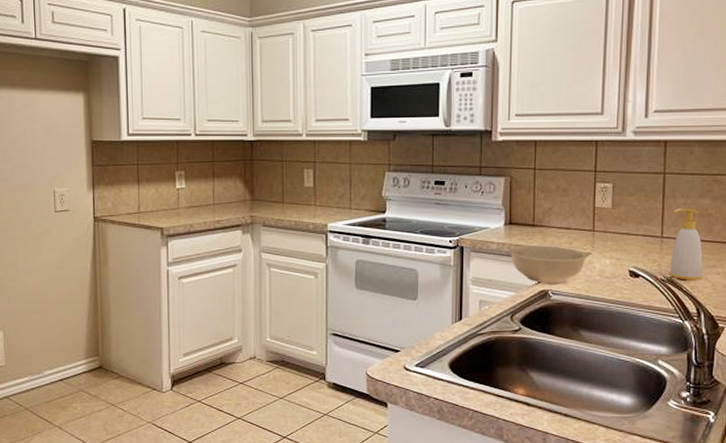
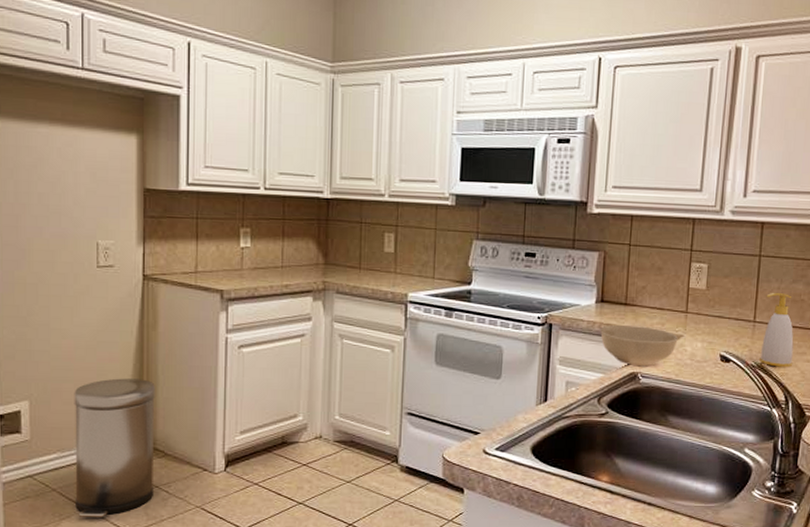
pedal bin: none [40,309,110,433] -> present [74,378,155,517]

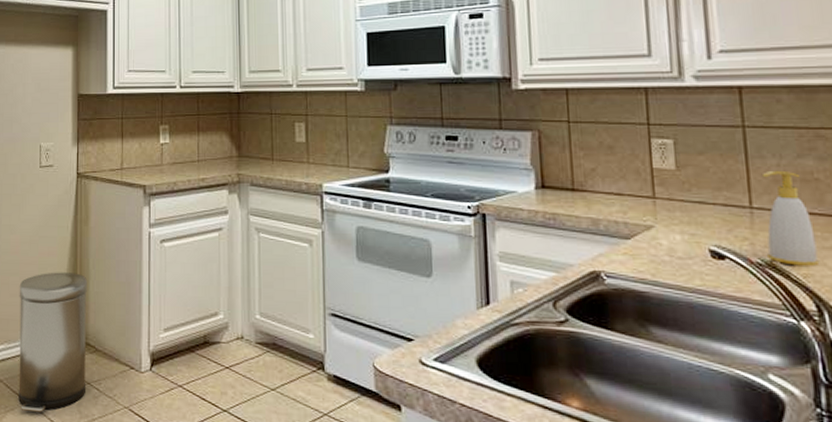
bowl: present [600,325,679,367] -> none [545,215,650,265]

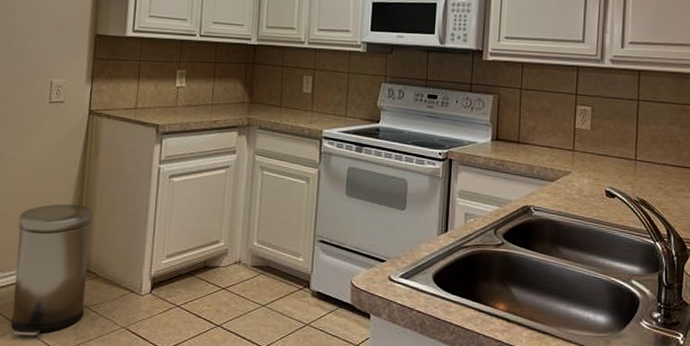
soap bottle: present [761,170,820,267] -> none [642,133,673,203]

